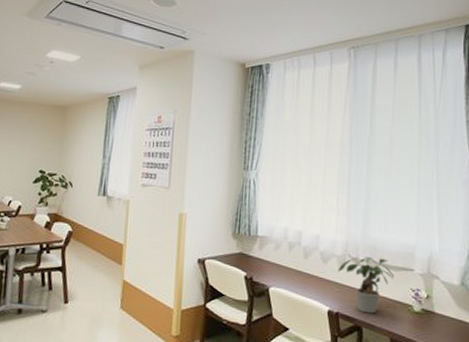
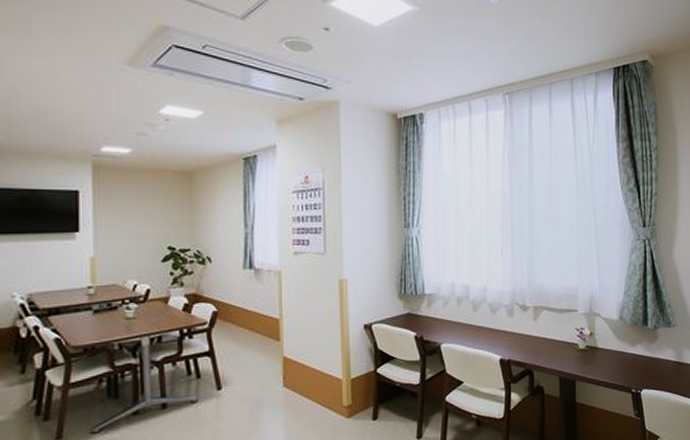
potted plant: present [337,256,395,314] -> none [506,302,560,357]

